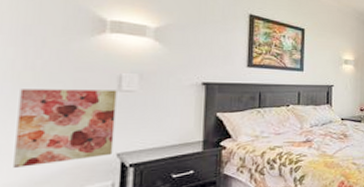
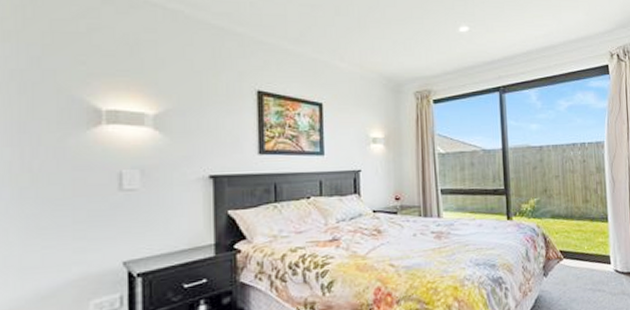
wall art: present [13,89,117,168] -> none [19,189,119,281]

